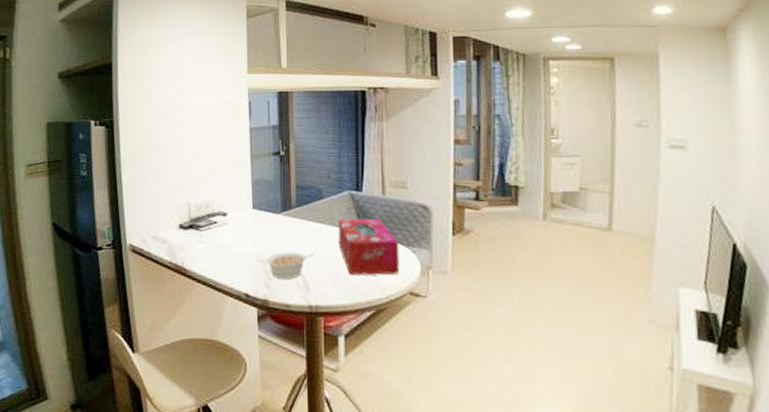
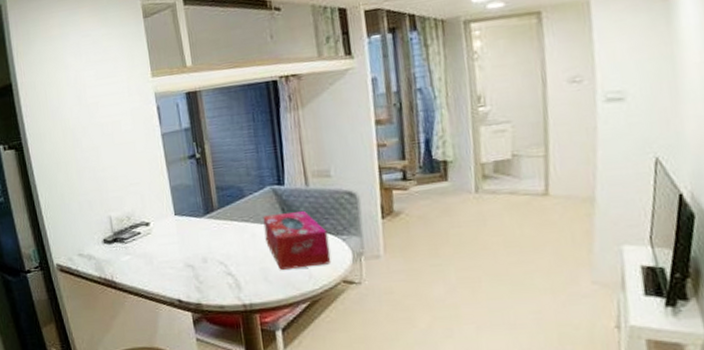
legume: present [266,252,315,279] -> none [194,252,243,282]

